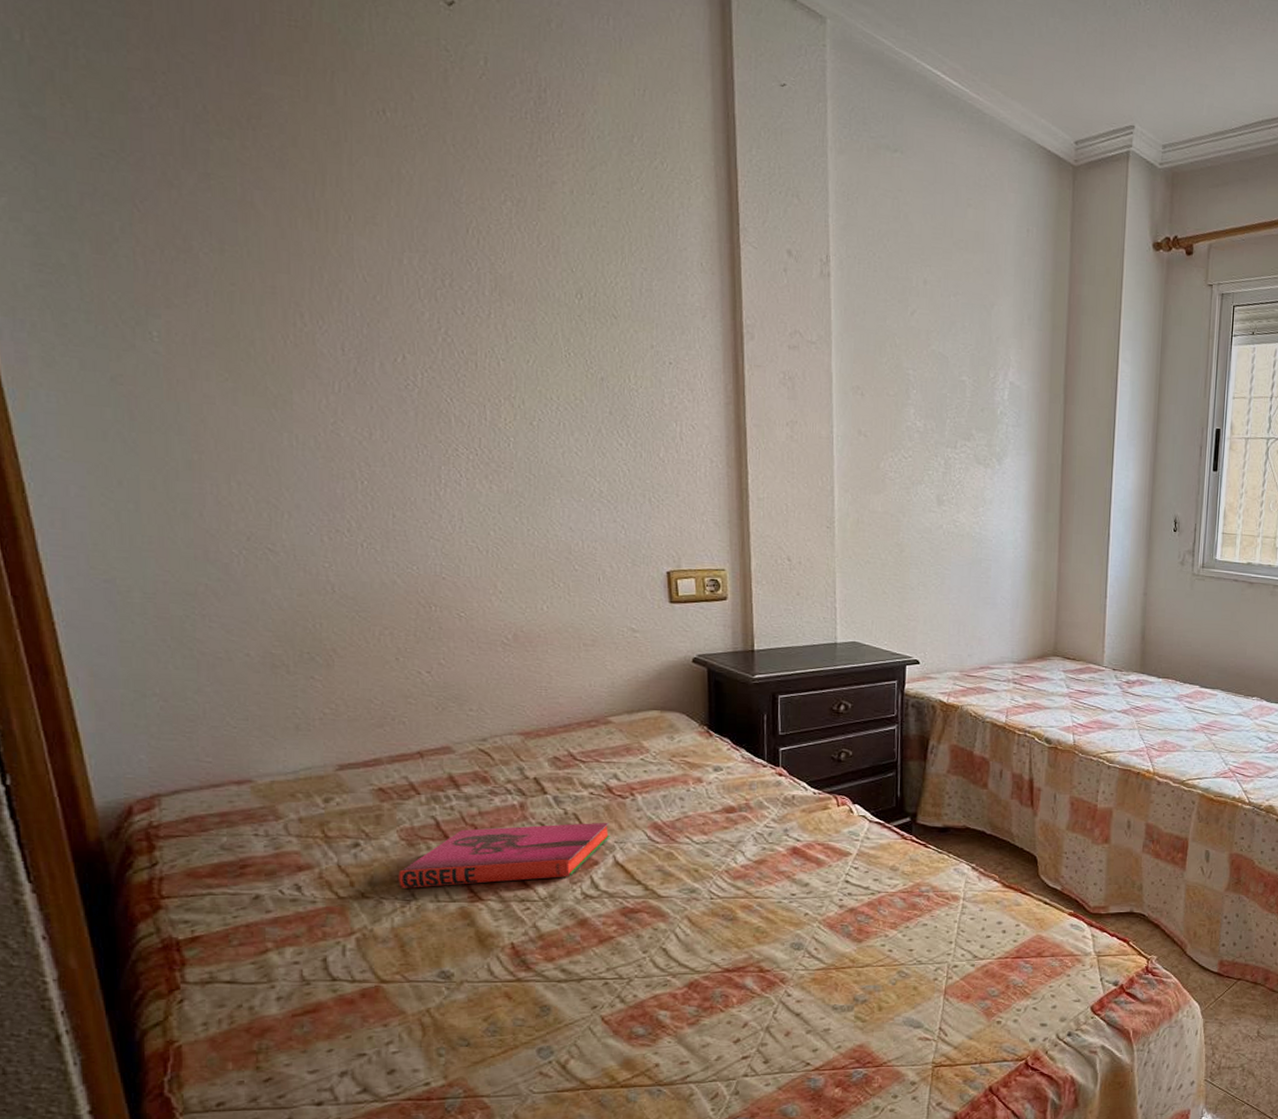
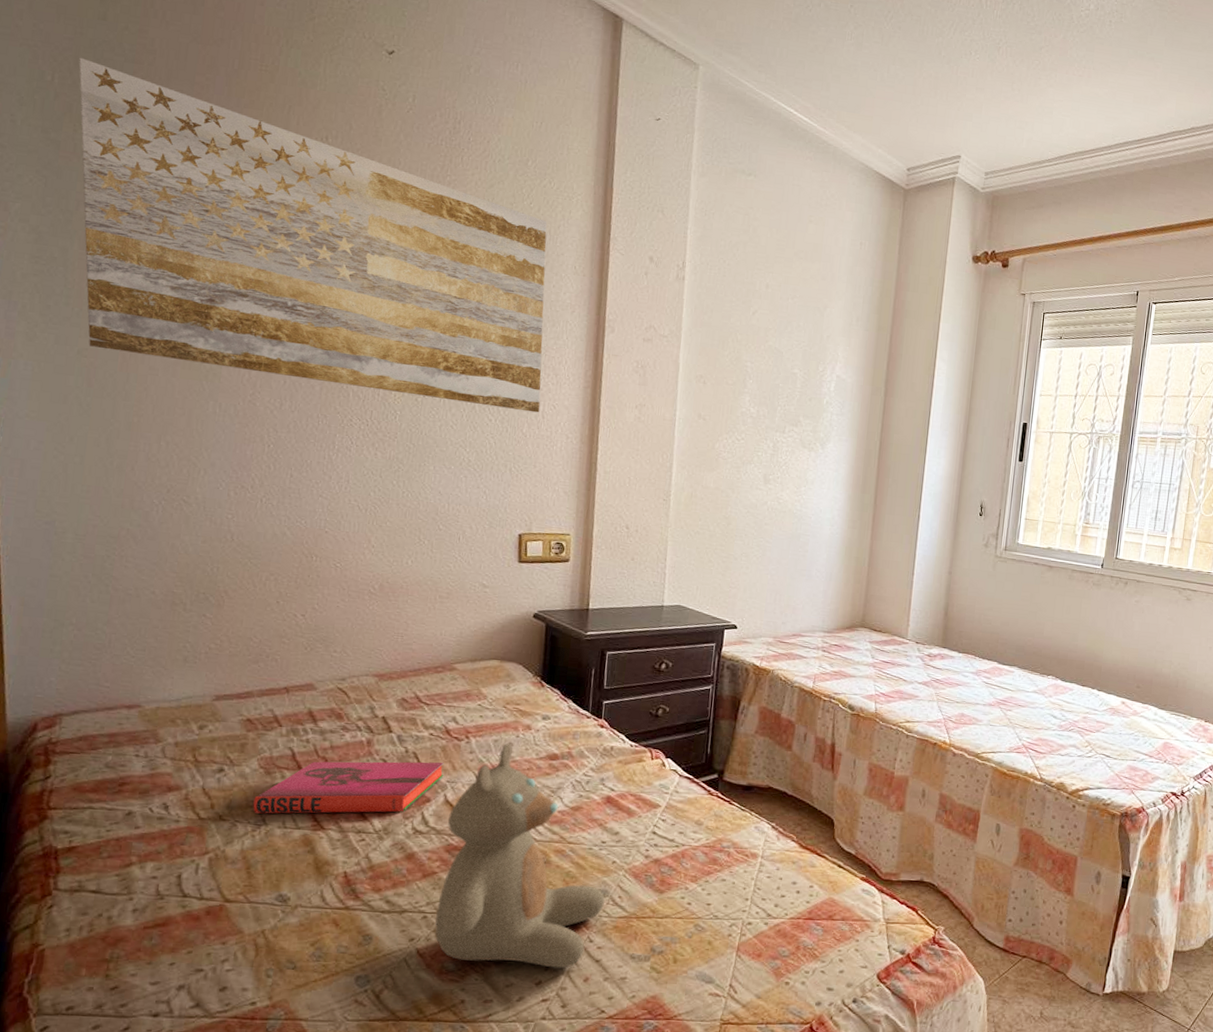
wall art: none [53,10,677,435] -> present [78,57,547,413]
teddy bear: none [618,797,800,1025] -> present [435,742,605,969]

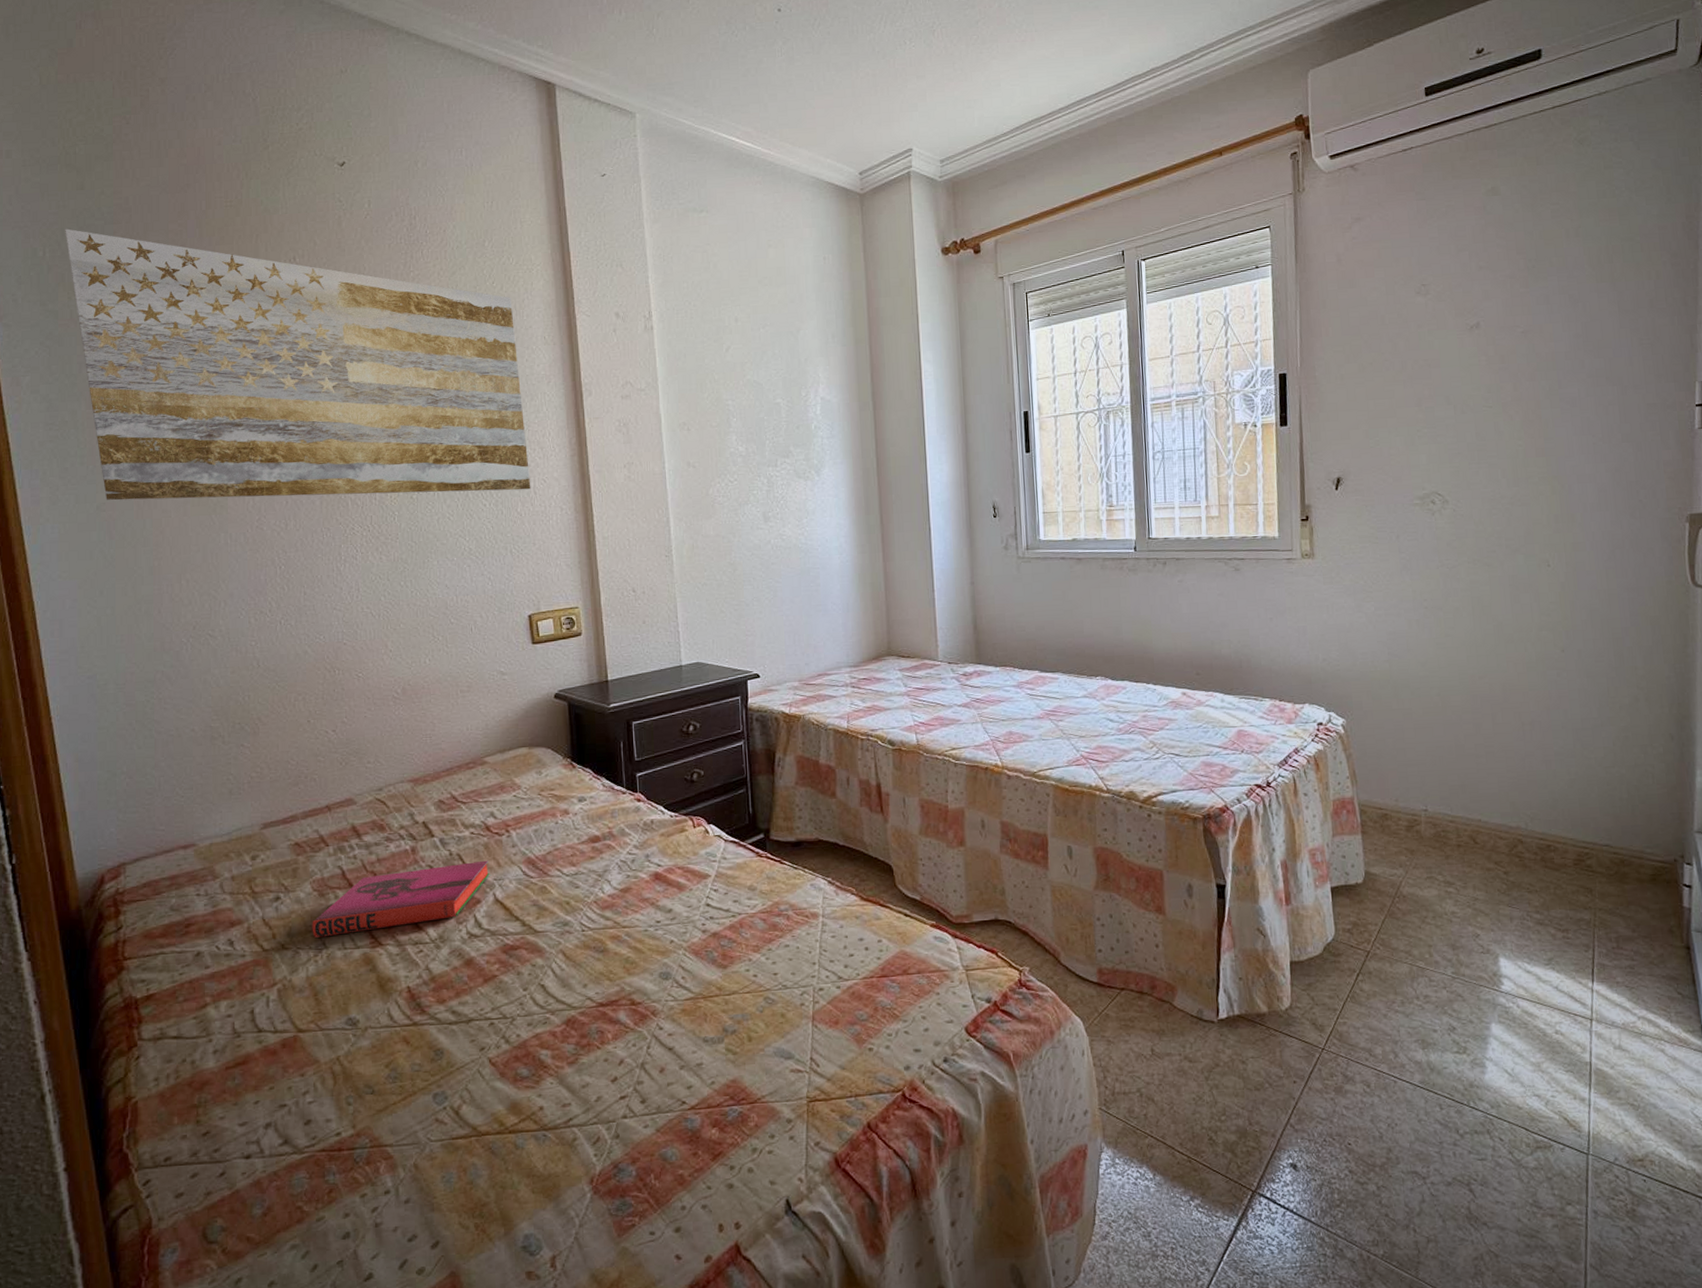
teddy bear: present [435,742,605,969] -> none [501,831,668,1065]

